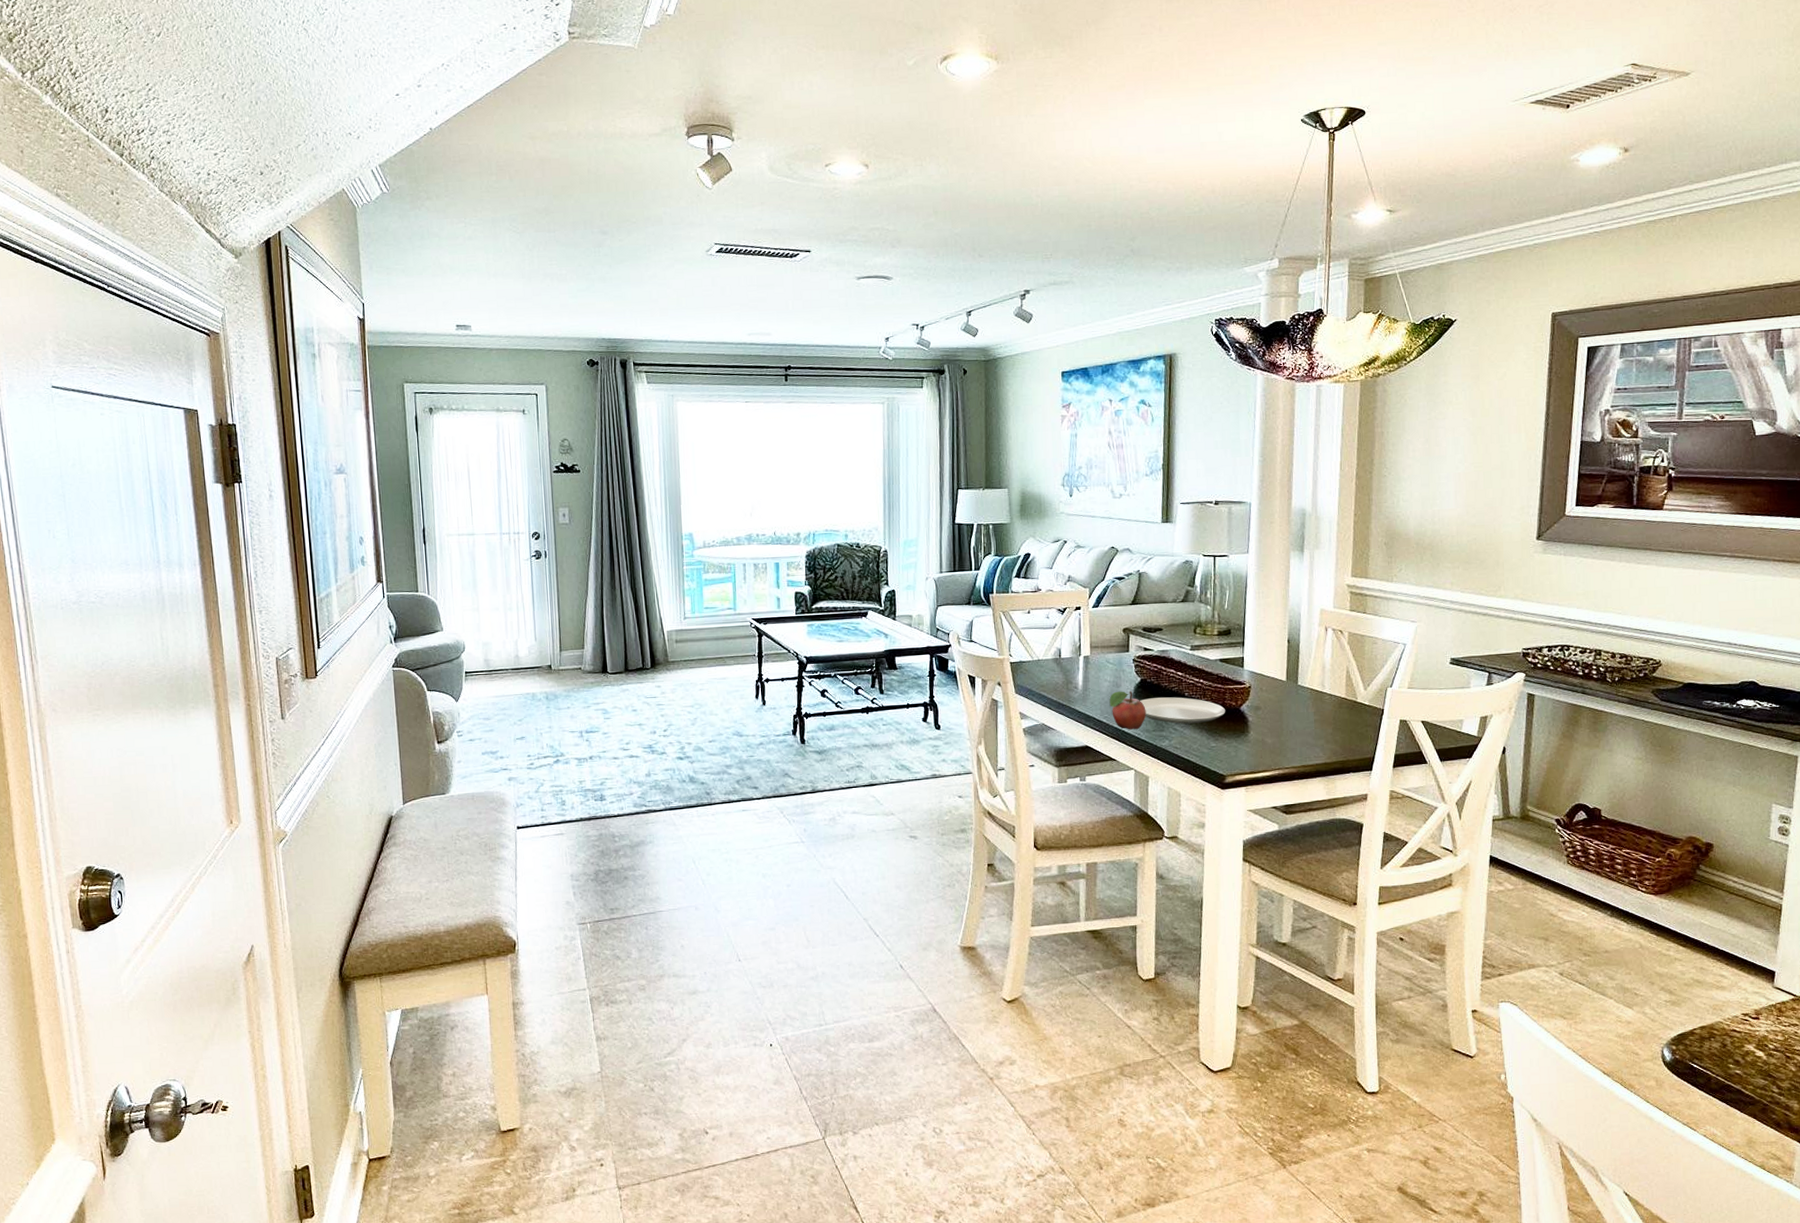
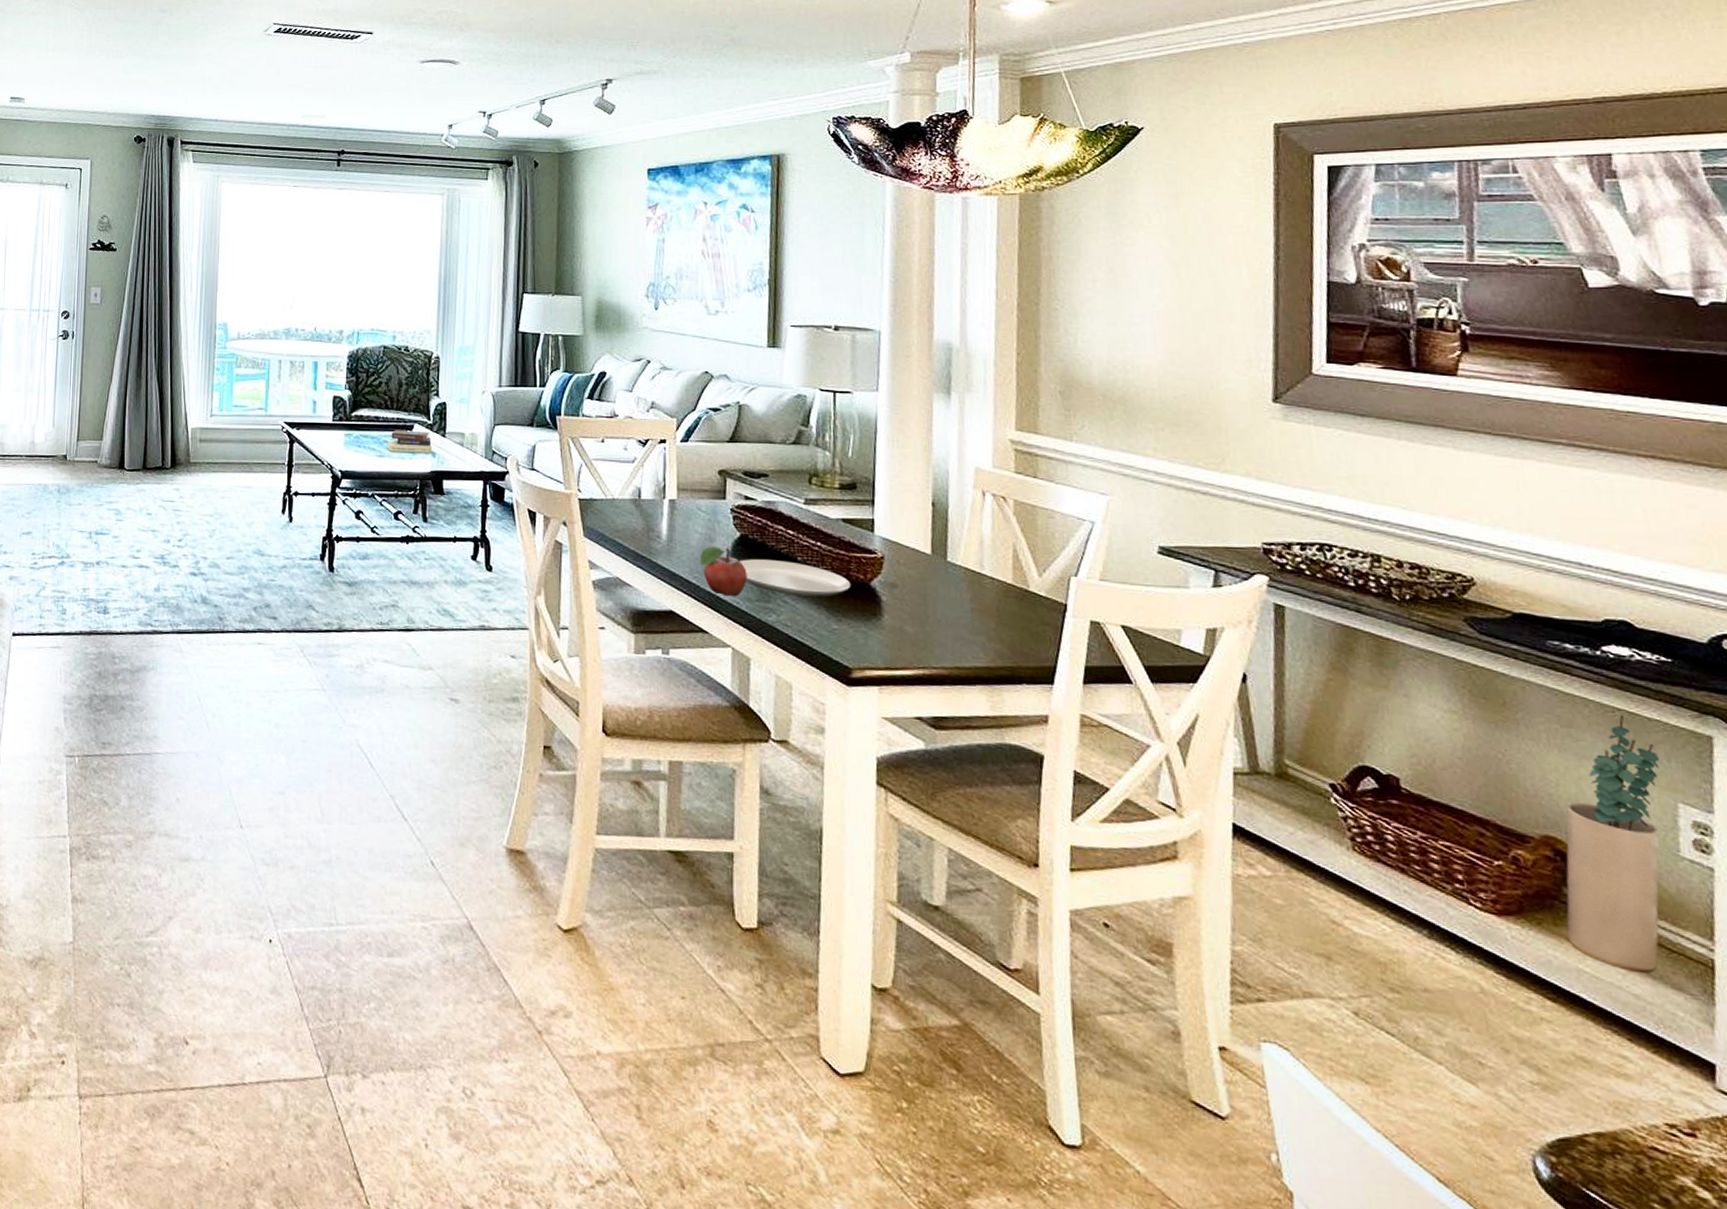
books: none [845,616,886,637] -> present [387,430,433,453]
vase: none [1696,748,1765,920] -> present [1566,715,1660,973]

